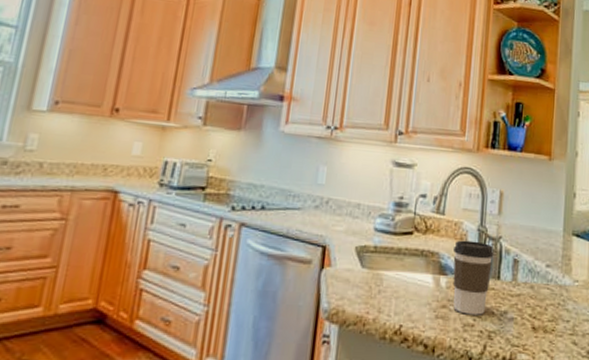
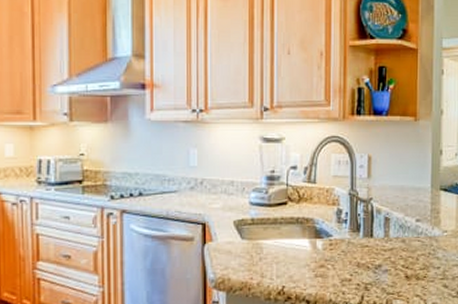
coffee cup: present [453,240,494,315] -> none [327,204,366,271]

